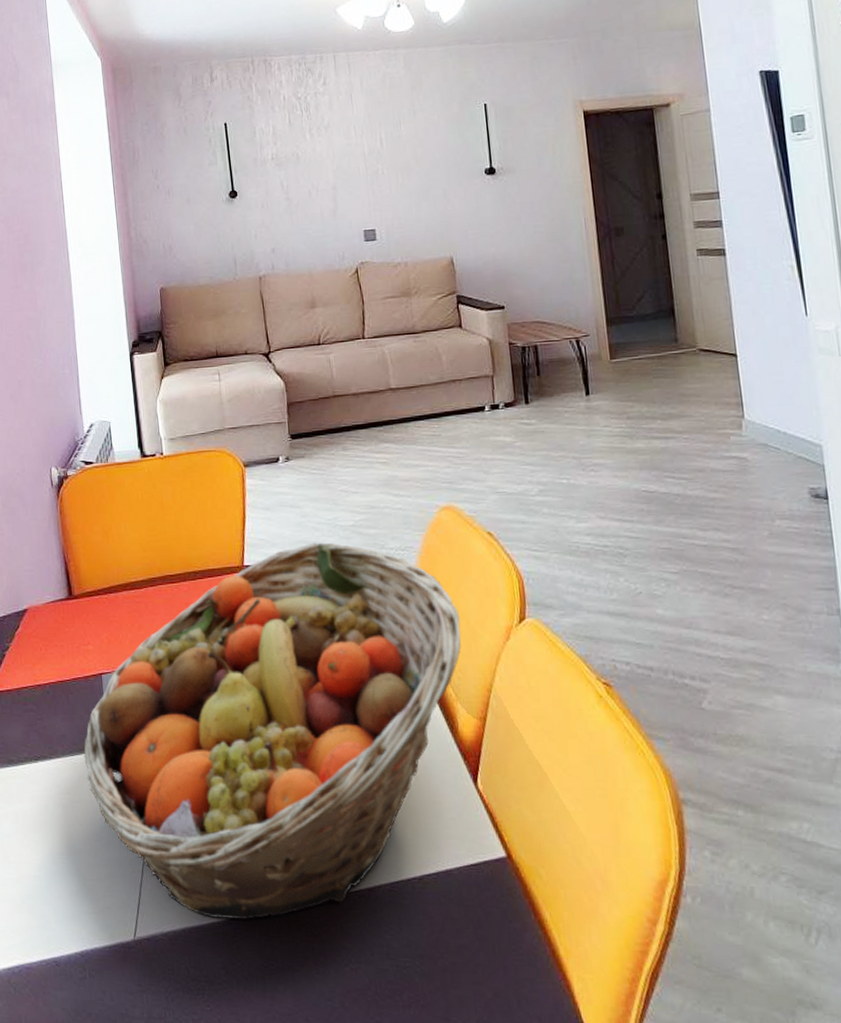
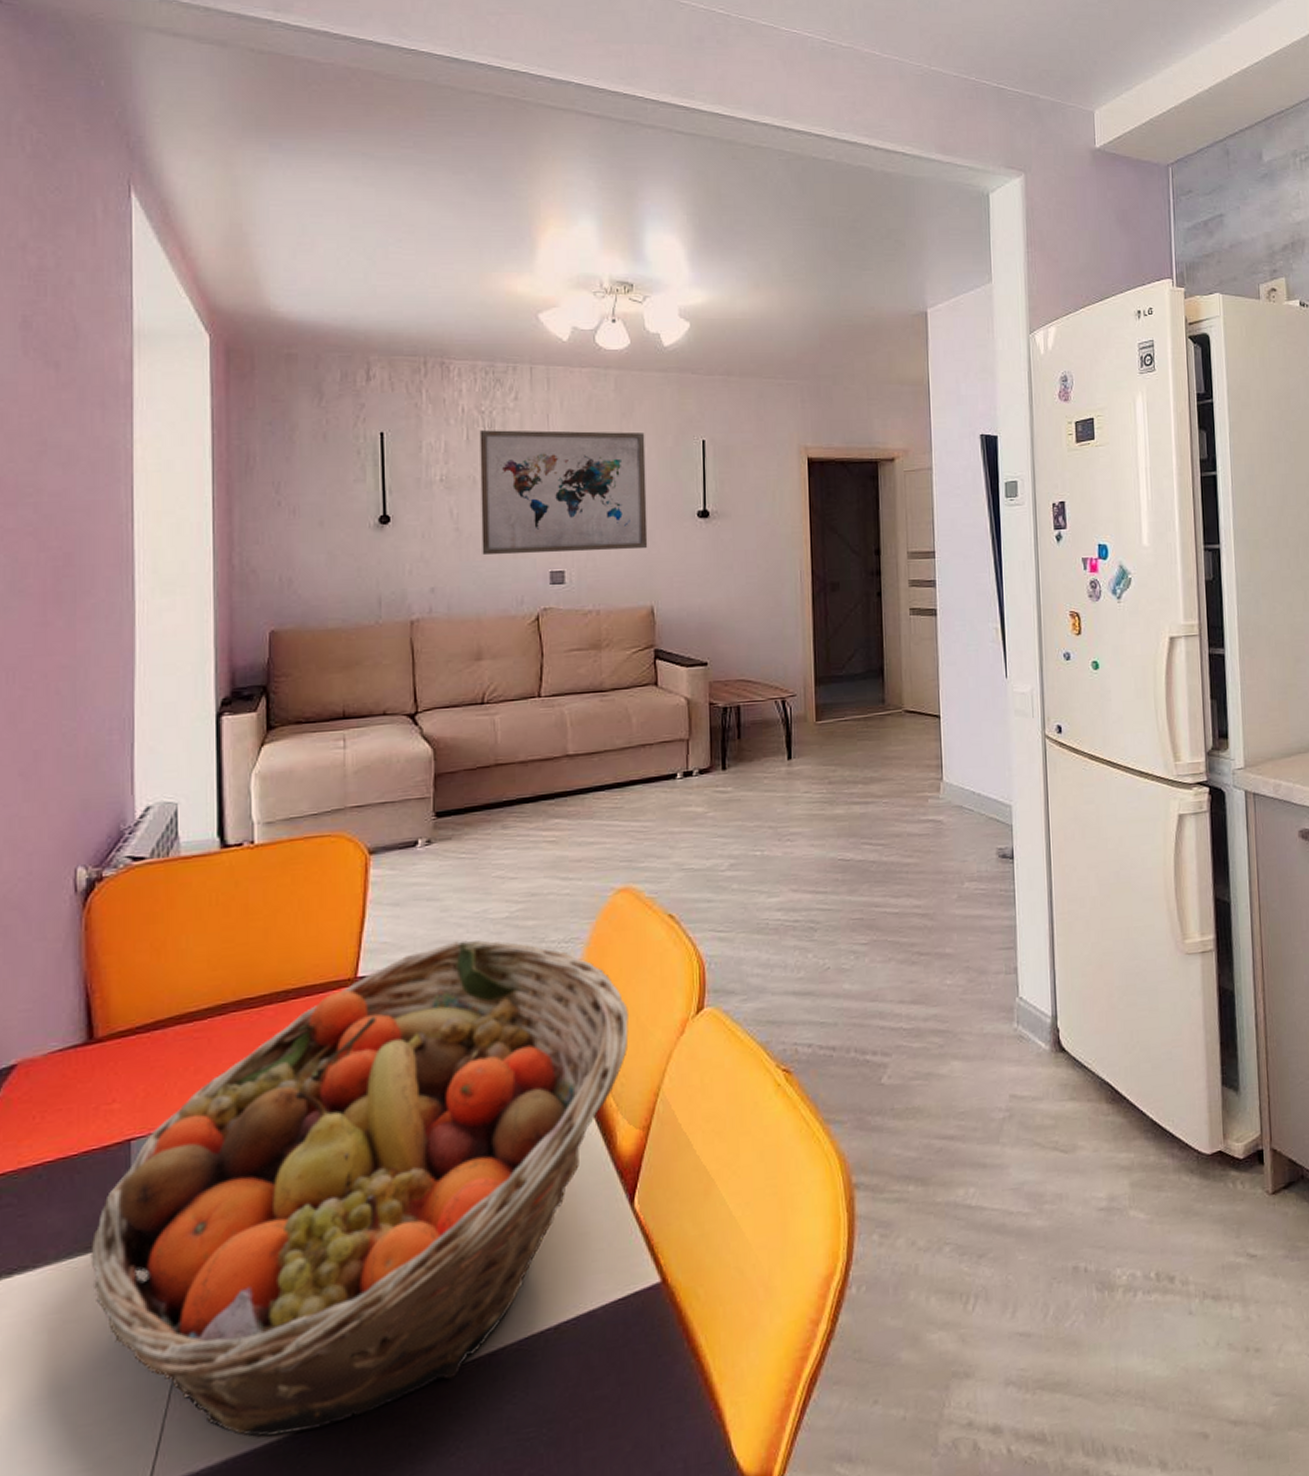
wall art: none [298,102,444,220] -> present [479,430,648,556]

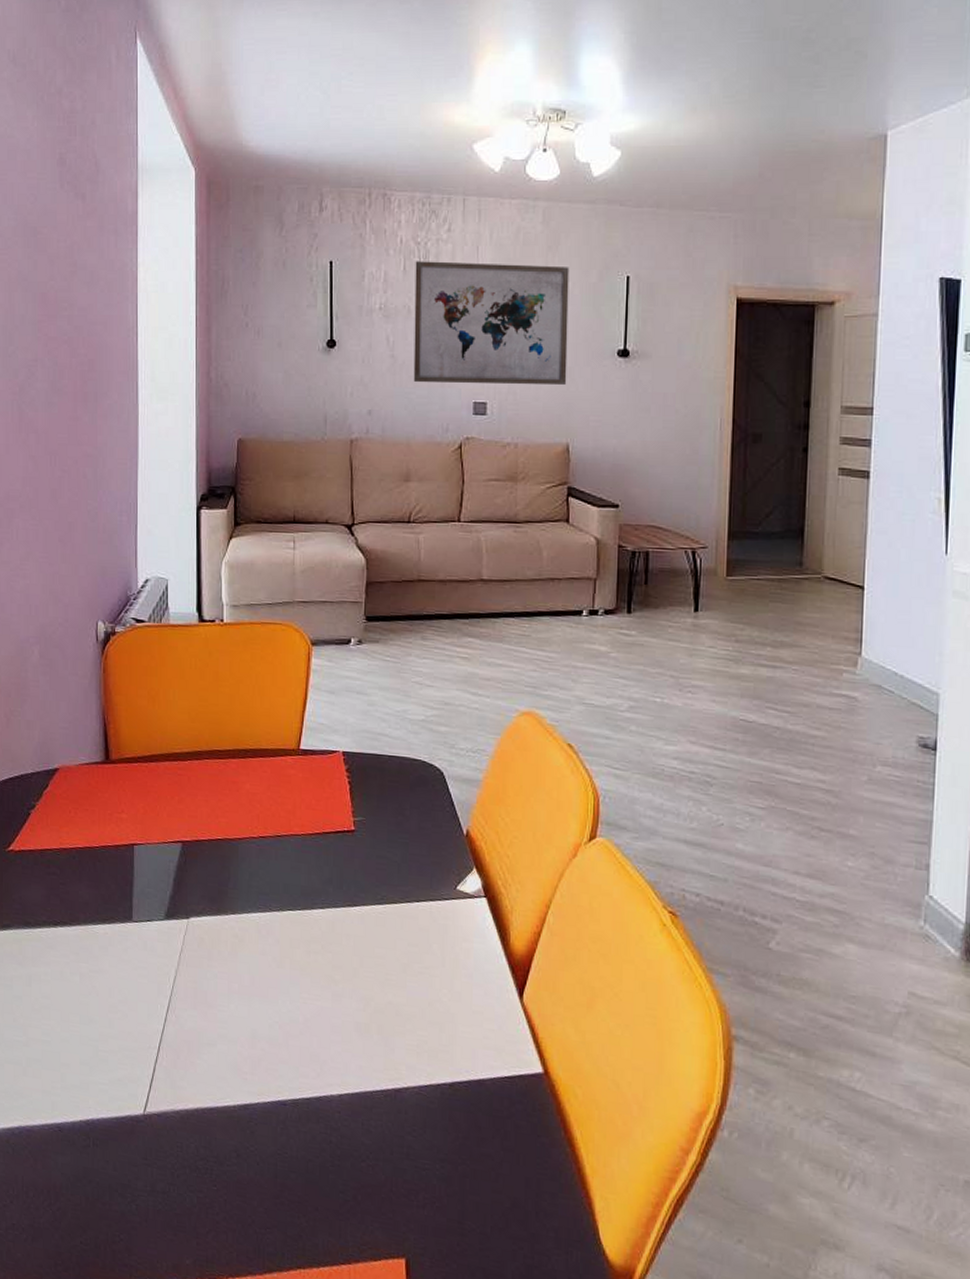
fruit basket: present [90,940,629,1438] -> none [107,733,526,1107]

